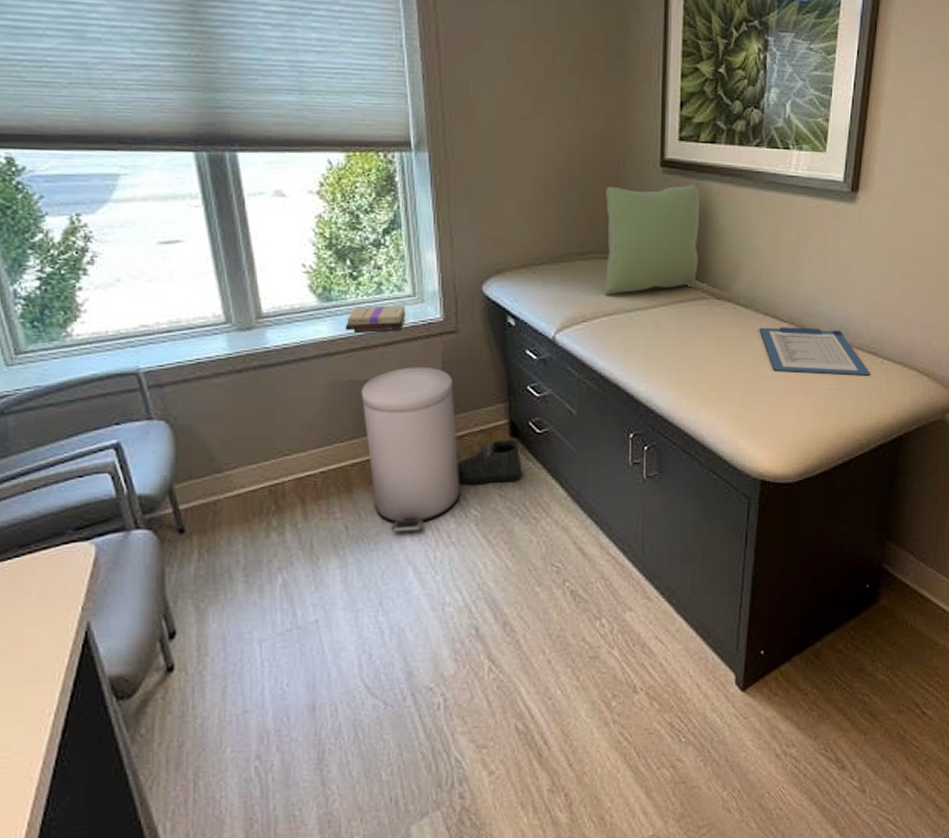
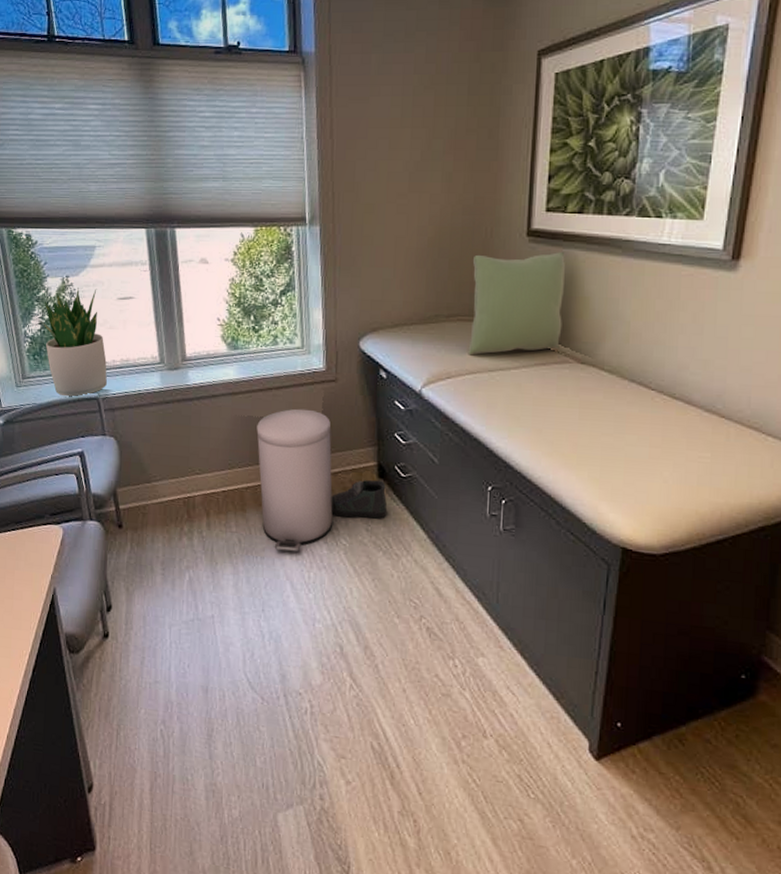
planter: none [37,230,149,374] -> present [39,288,107,397]
books: present [345,305,406,334] -> none [247,355,296,378]
clipboard: present [759,327,871,376] -> none [624,393,752,452]

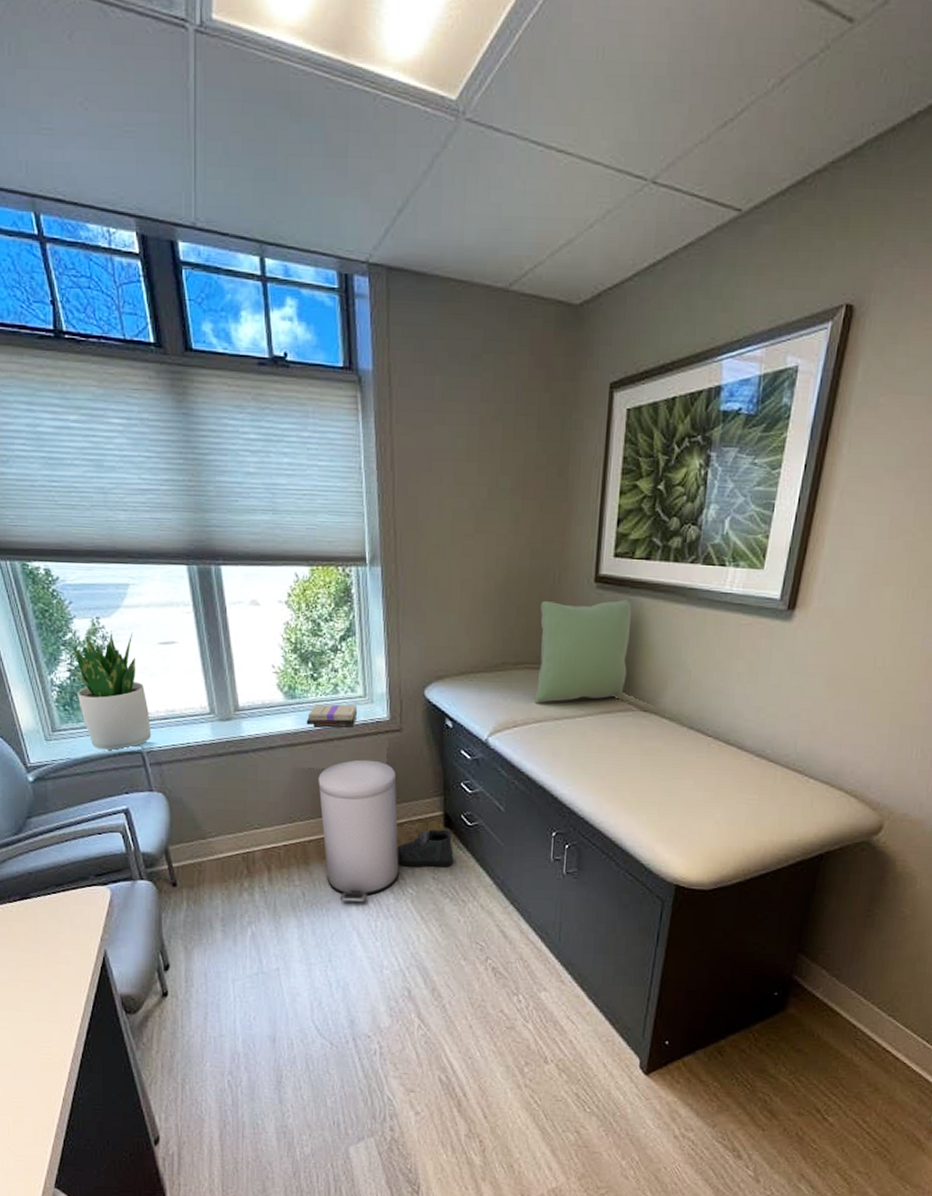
books: none [247,355,296,378] -> present [306,704,358,729]

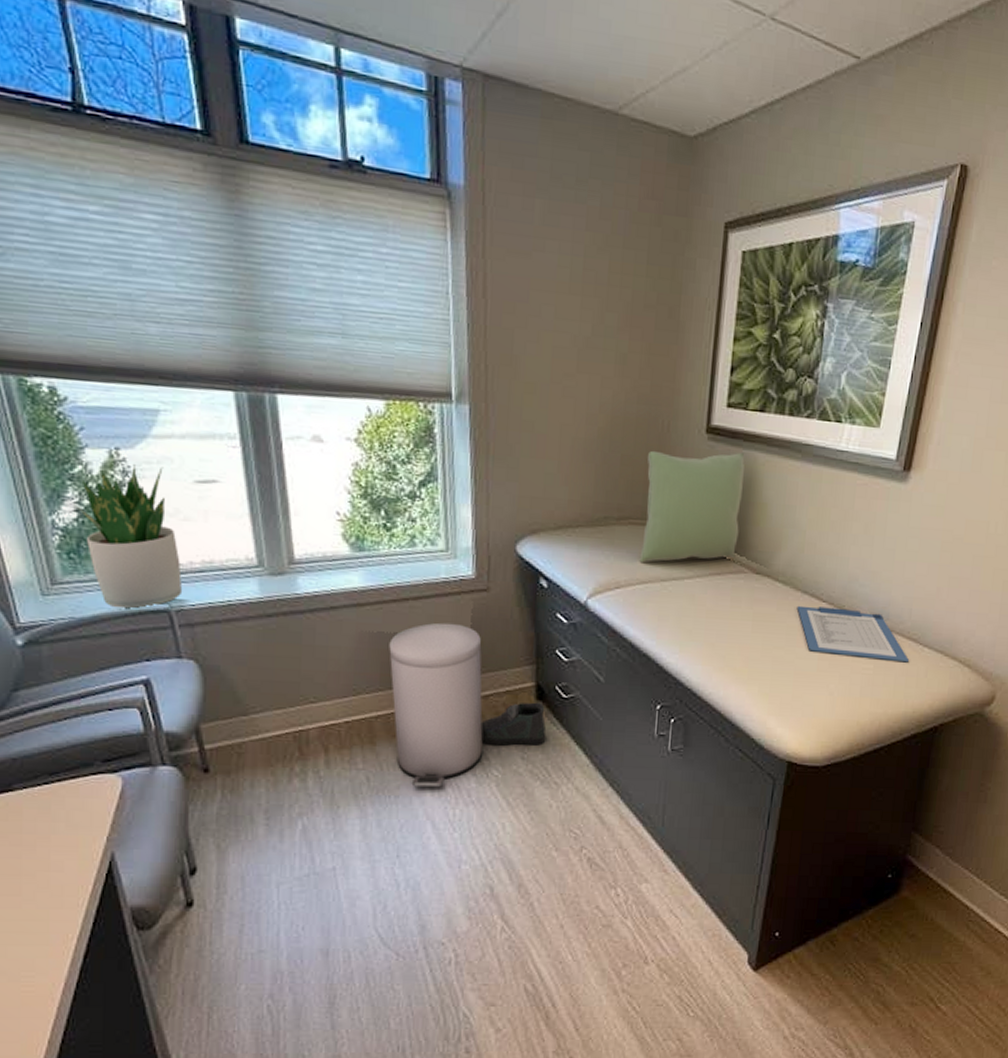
books: present [306,704,358,729] -> none [376,558,438,587]
clipboard: none [683,740,795,793] -> present [796,605,910,663]

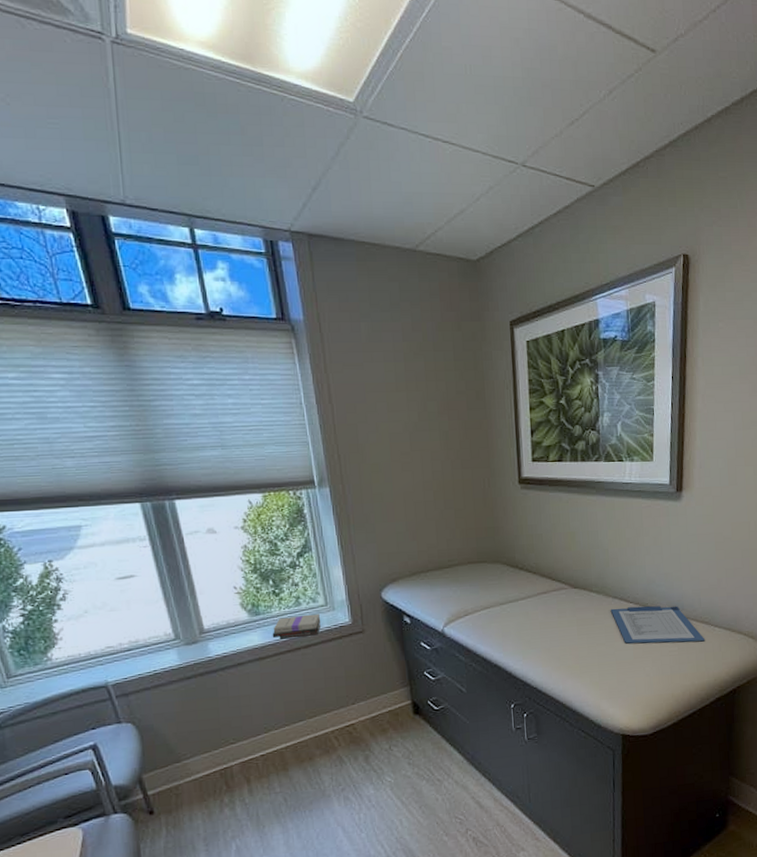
planter: present [75,465,182,609] -> none [21,571,115,690]
books: none [376,558,438,587] -> present [272,613,322,641]
pedal bin: present [389,622,484,788] -> none [289,662,377,801]
shoe: present [480,702,547,747] -> none [371,716,426,758]
pillow: present [639,450,745,563] -> none [476,495,556,593]

